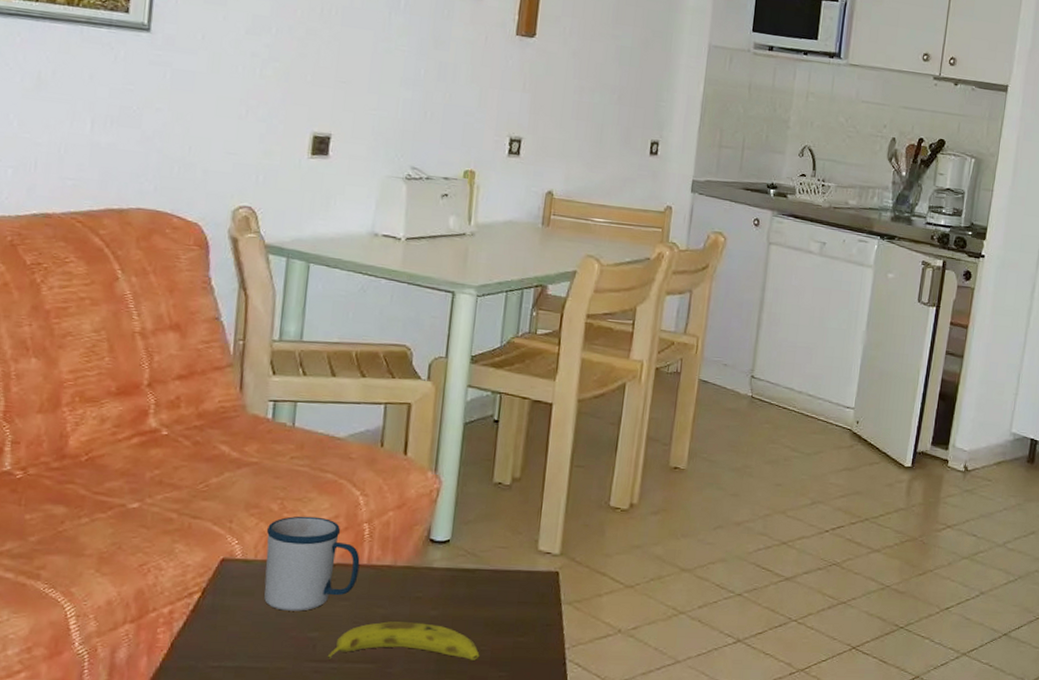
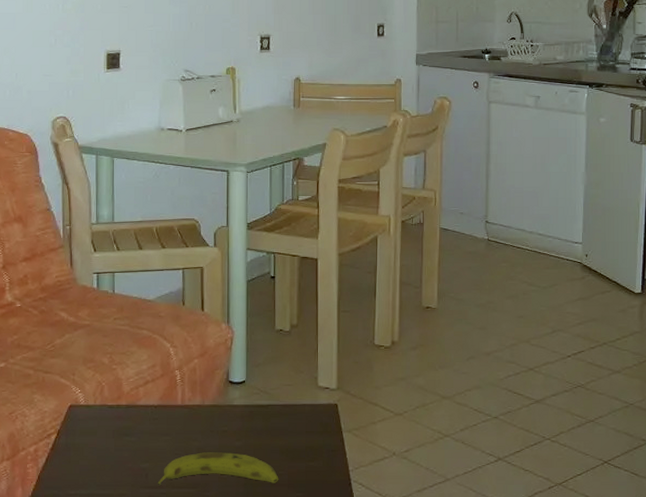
mug: present [264,516,360,611] -> none [102,367,175,446]

